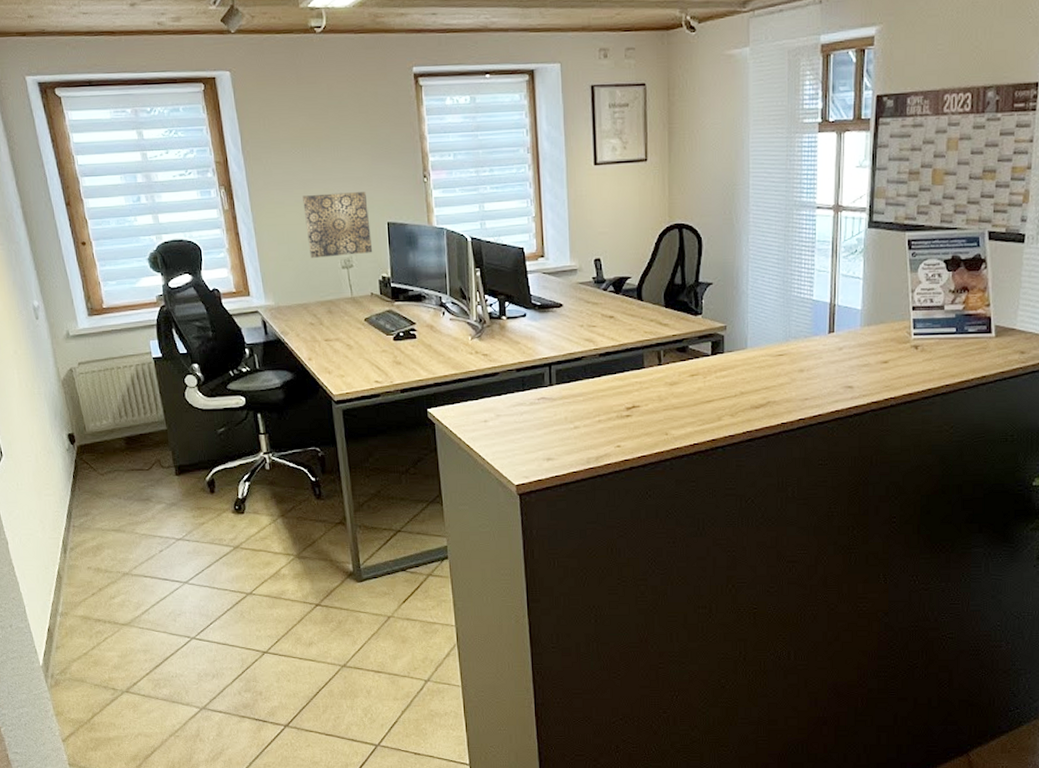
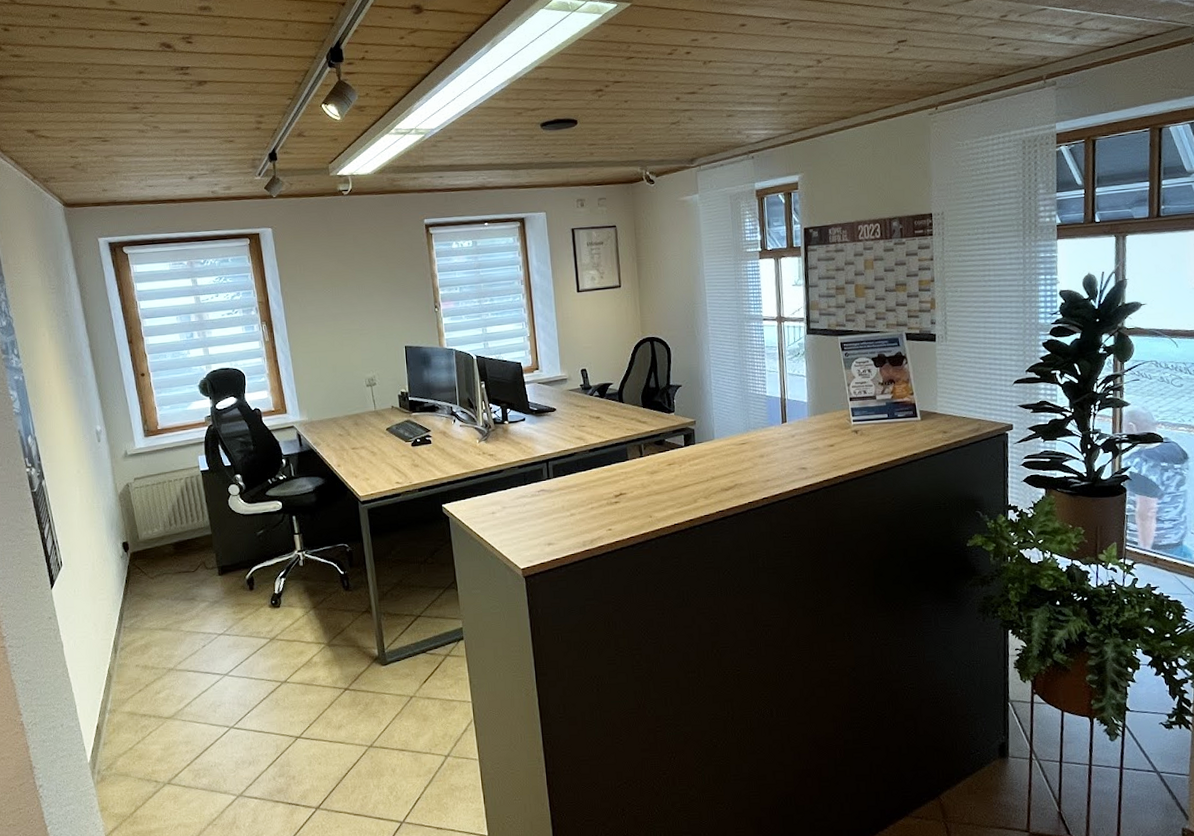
wall art: present [303,192,373,258] -> none [333,322,393,379]

